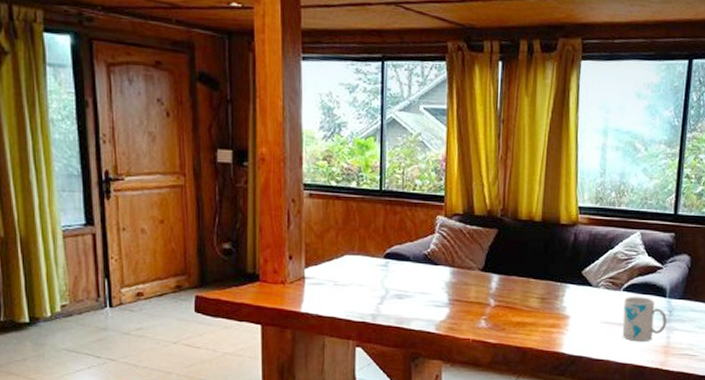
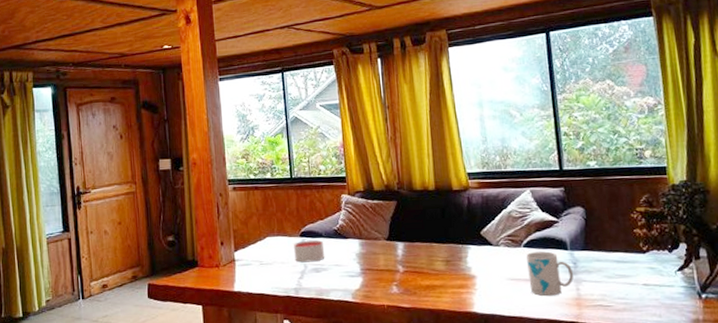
candle: none [375,263,411,287] -> present [294,240,325,263]

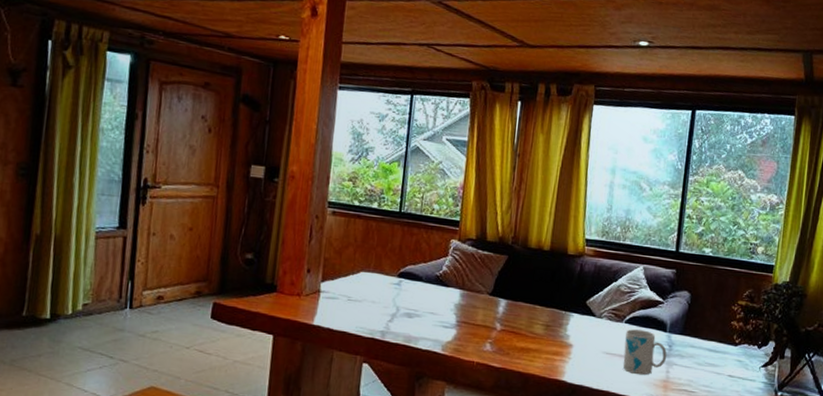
candle: present [294,240,325,263] -> none [387,282,423,306]

